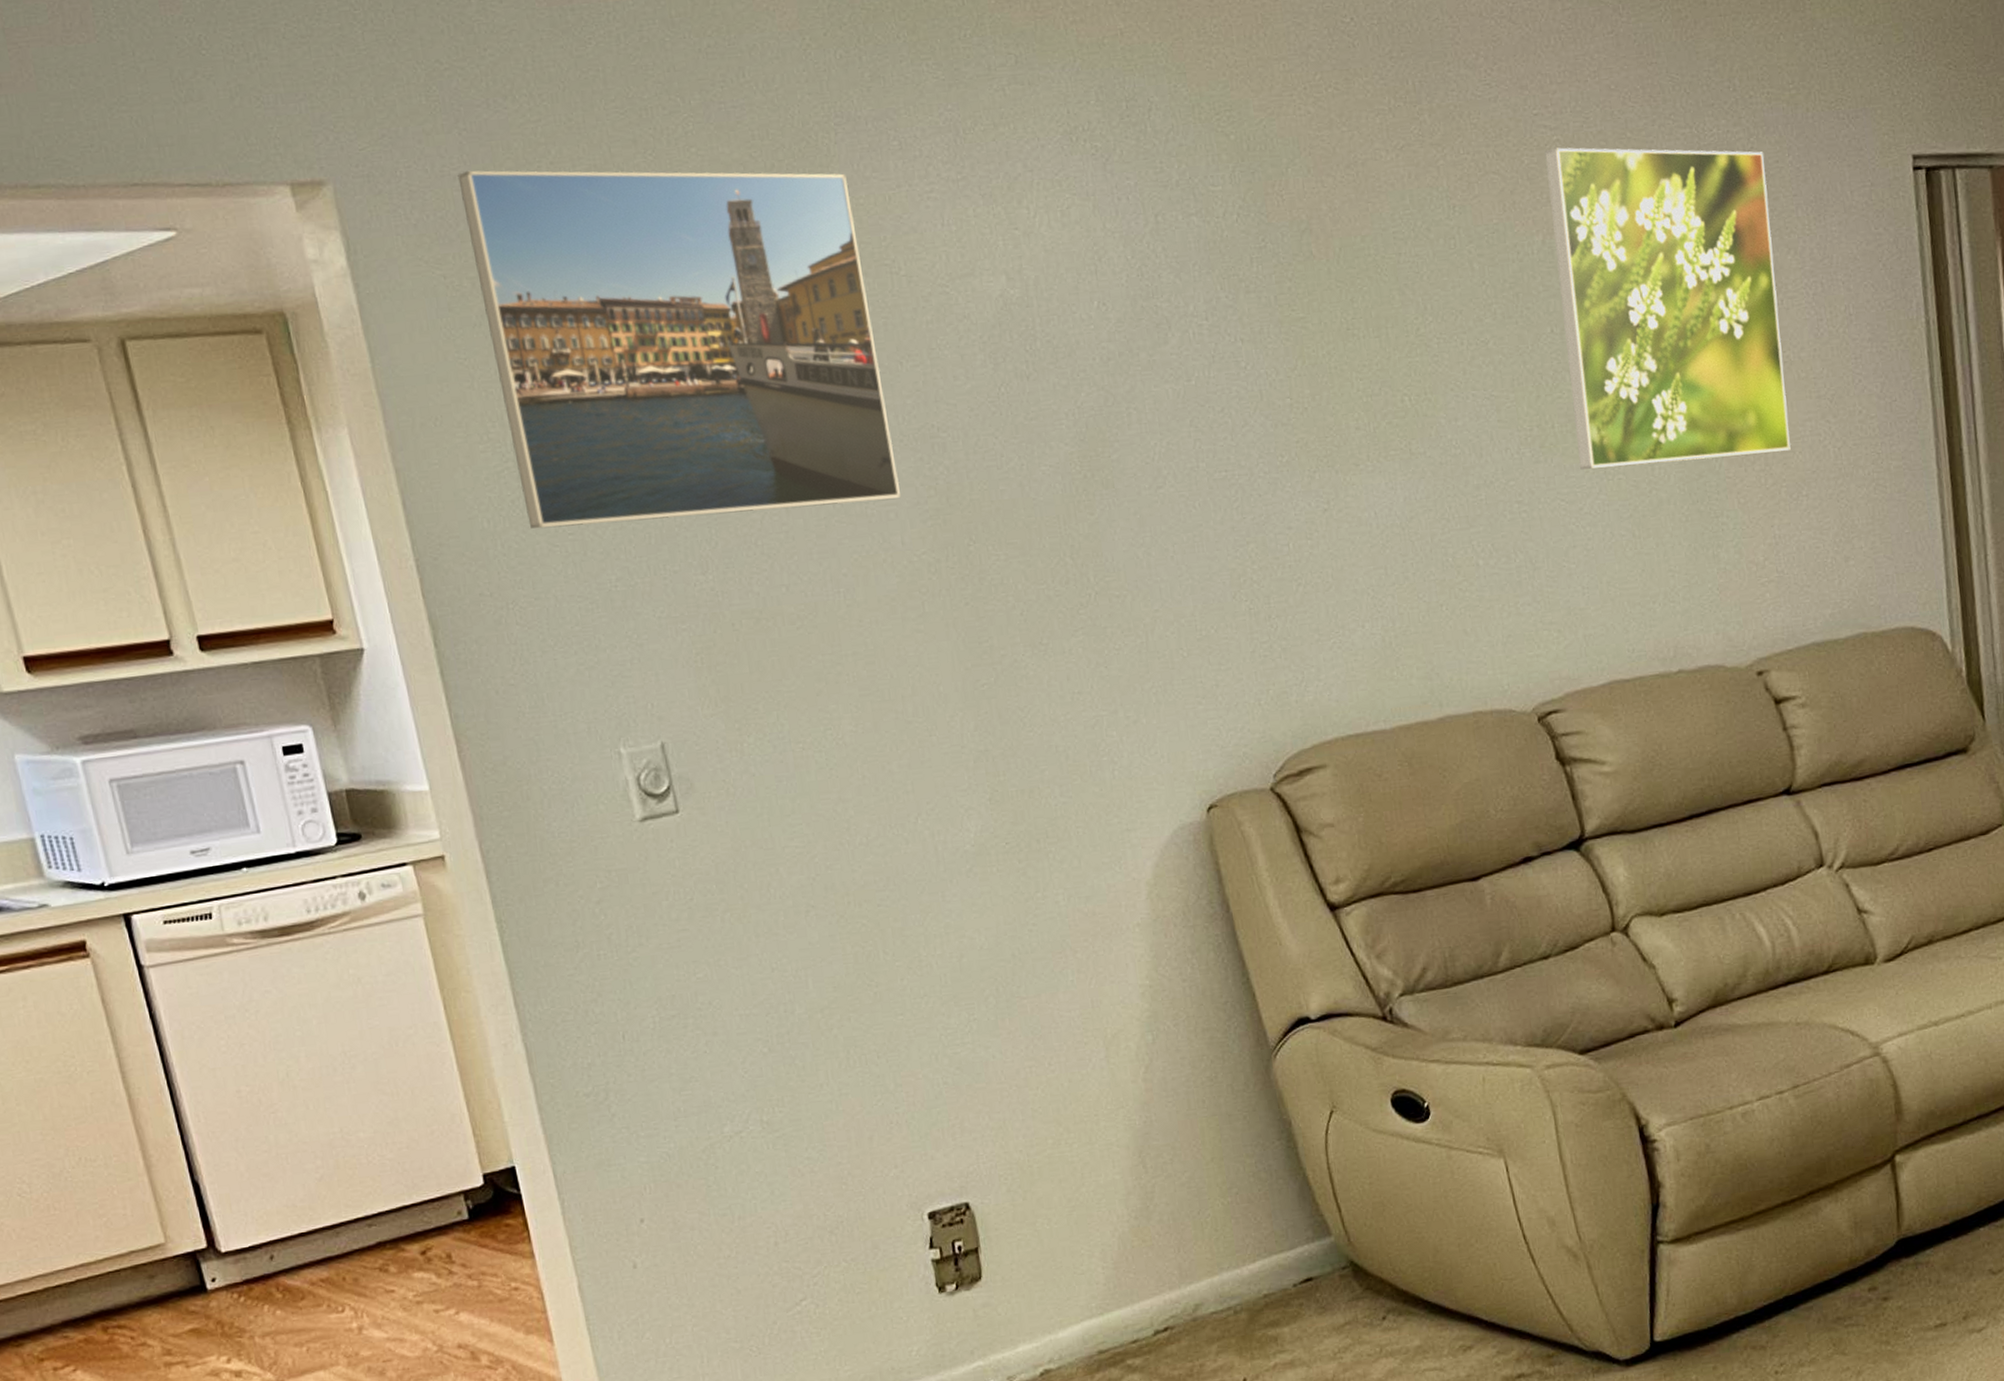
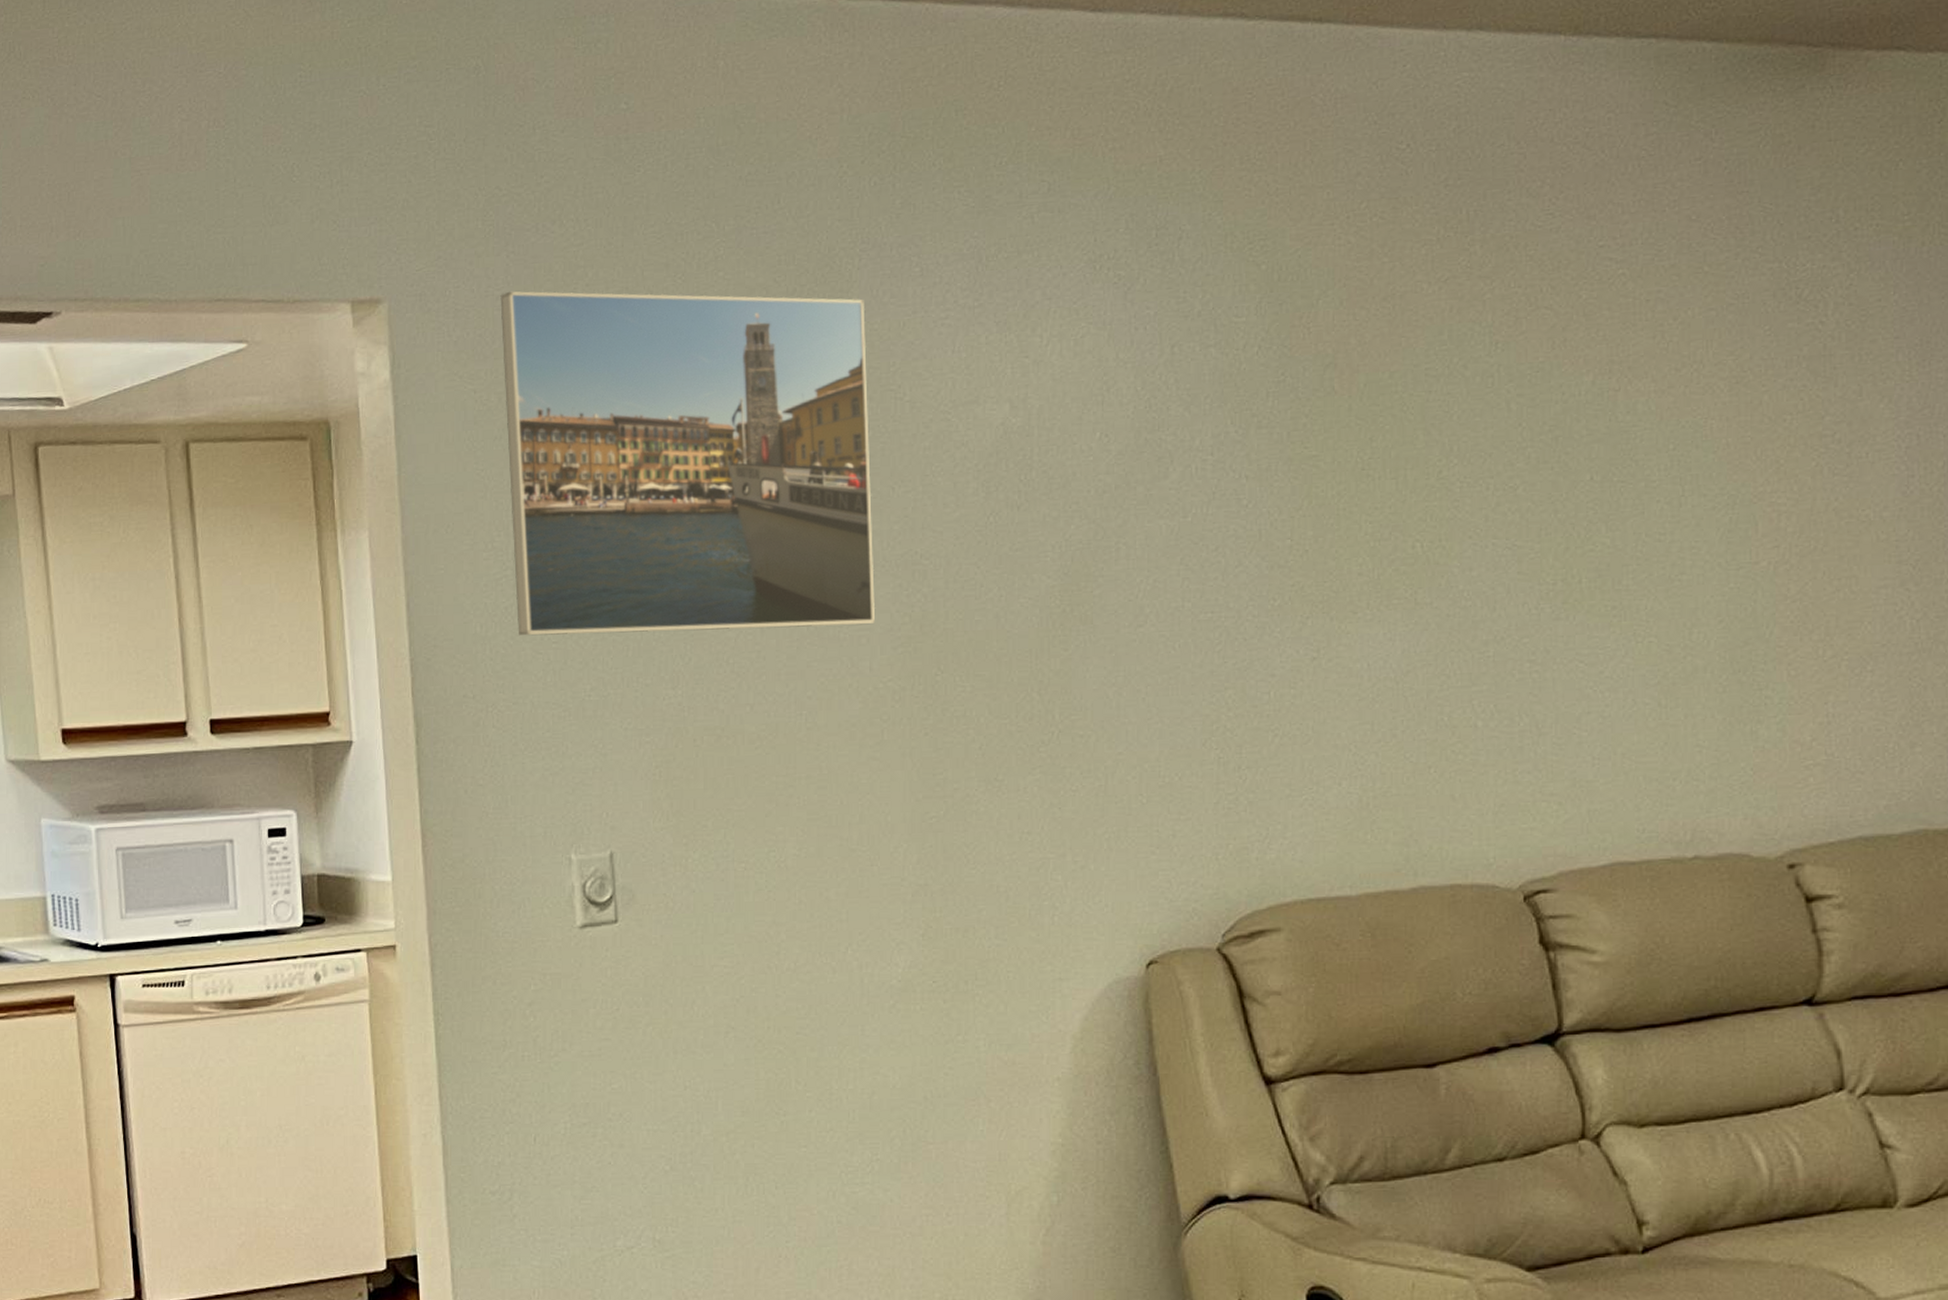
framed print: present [1545,147,1791,470] -> none [1605,282,1865,630]

